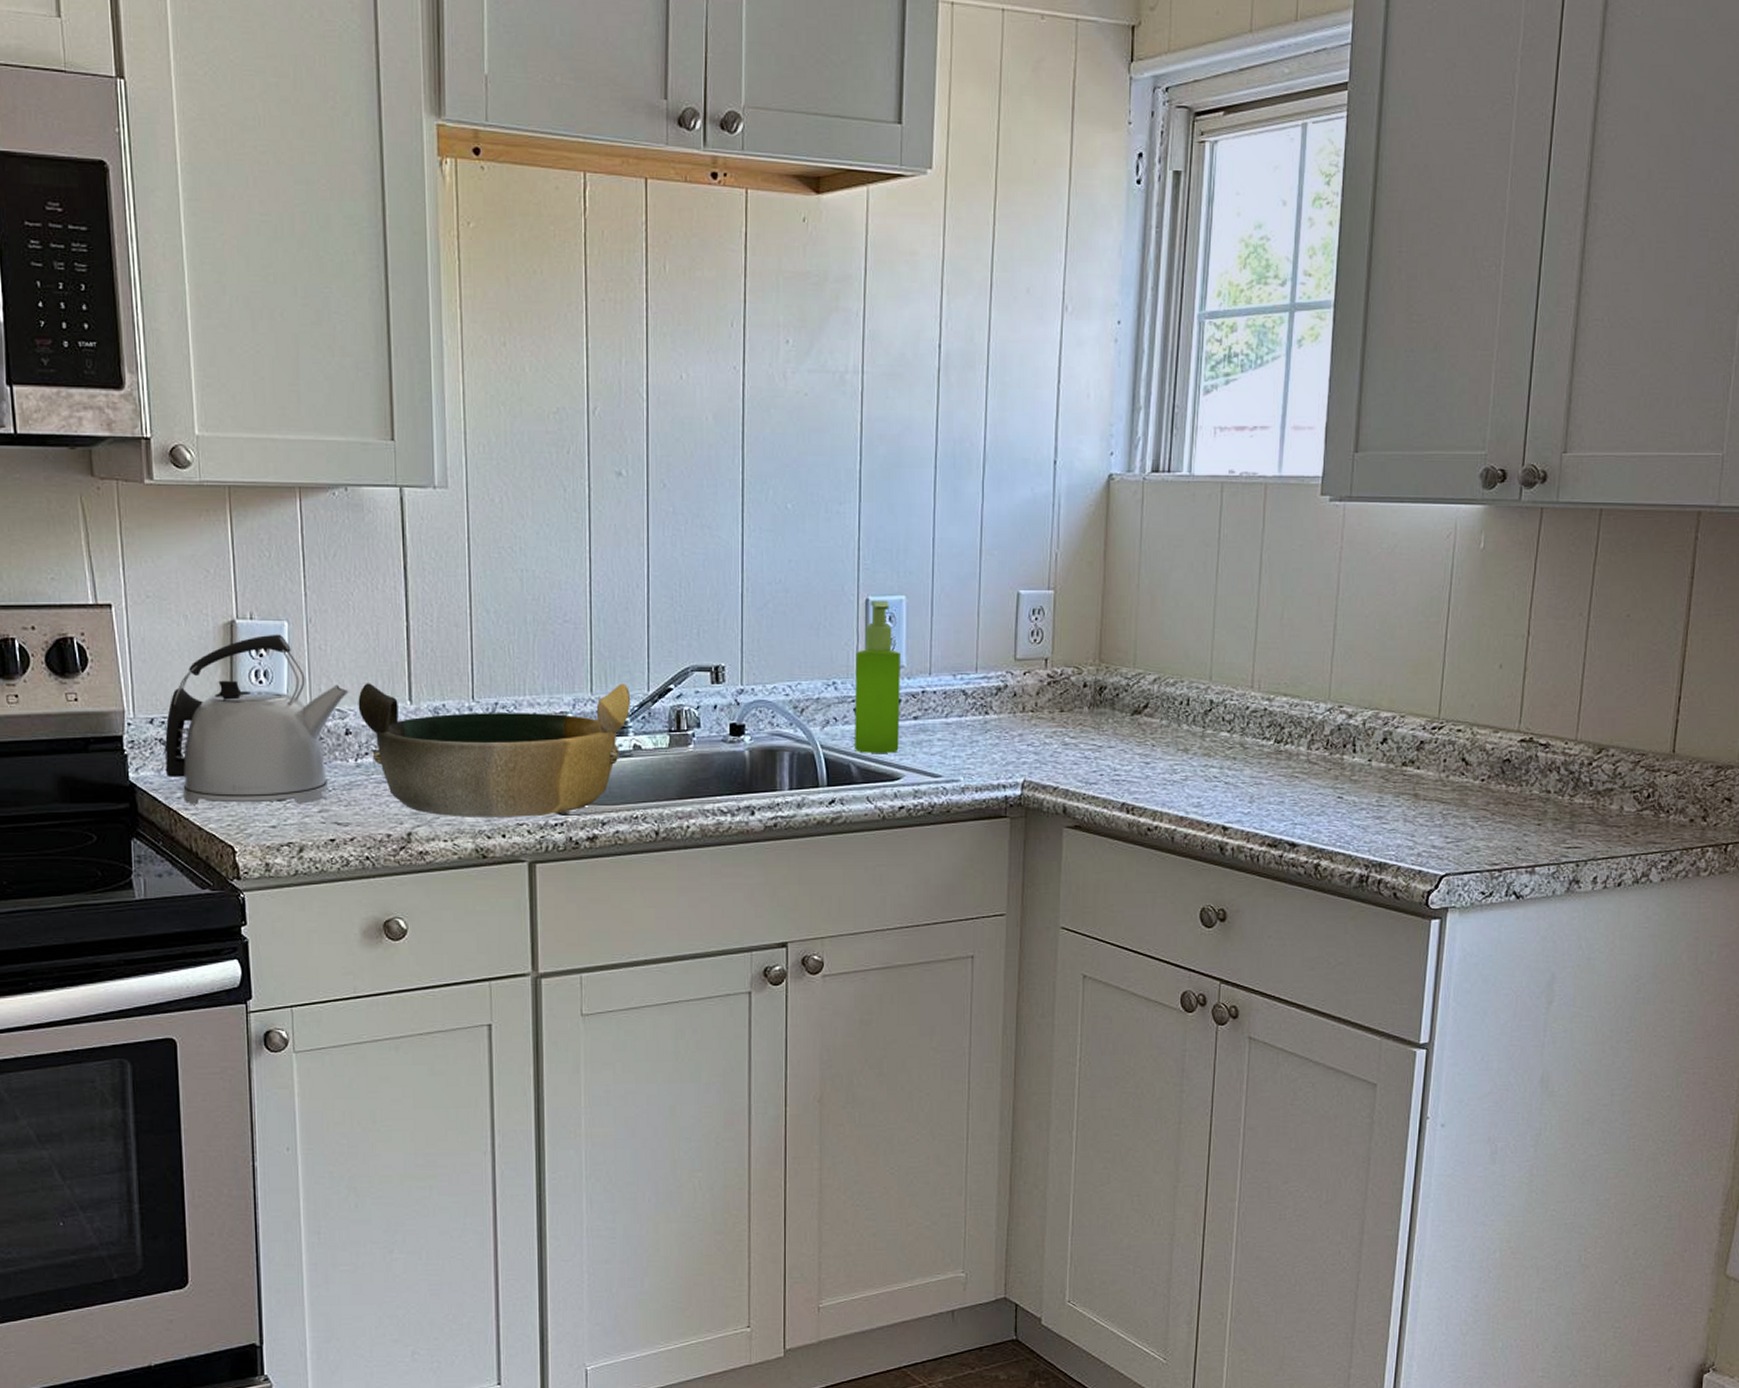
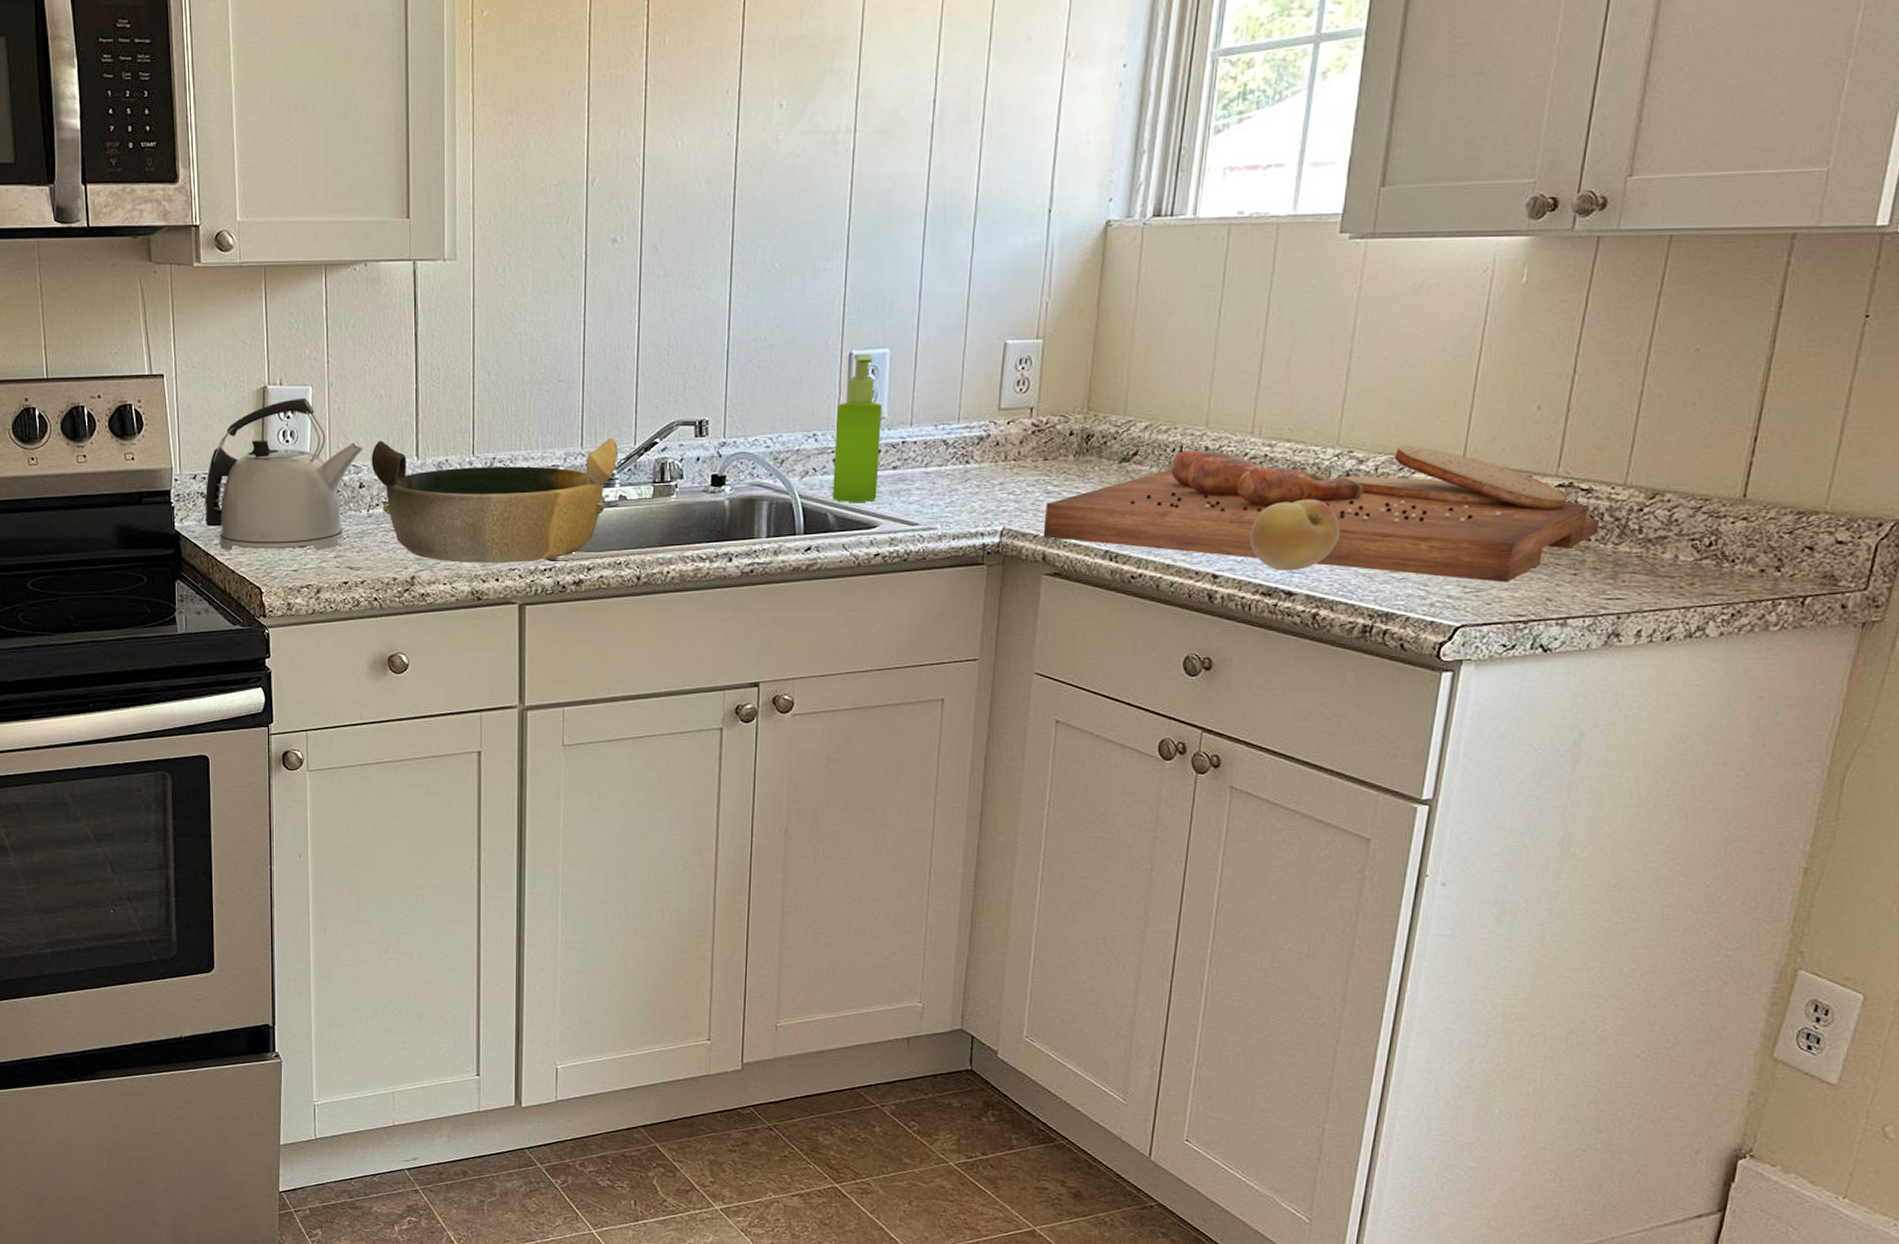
cutting board: none [1062,701,1557,833] -> present [1043,445,1600,583]
fruit: none [1255,752,1336,823] -> present [1249,499,1341,571]

